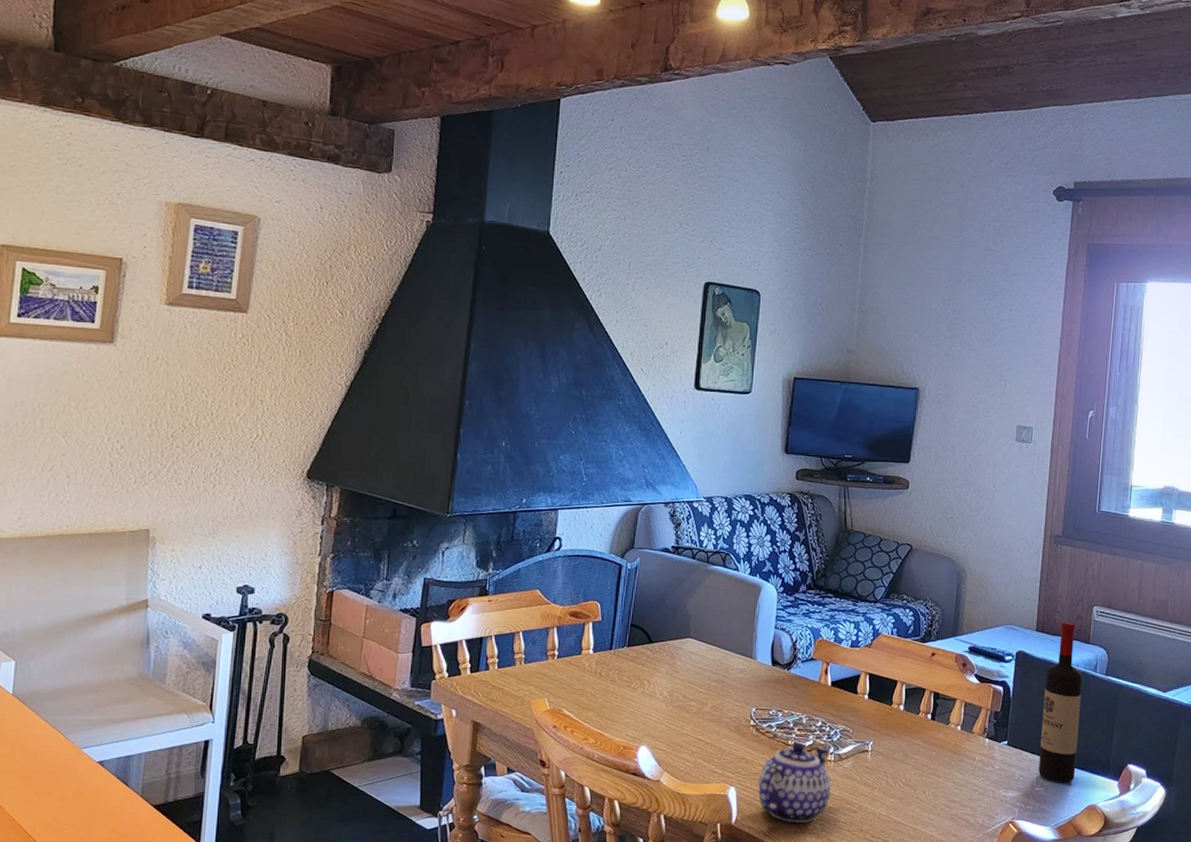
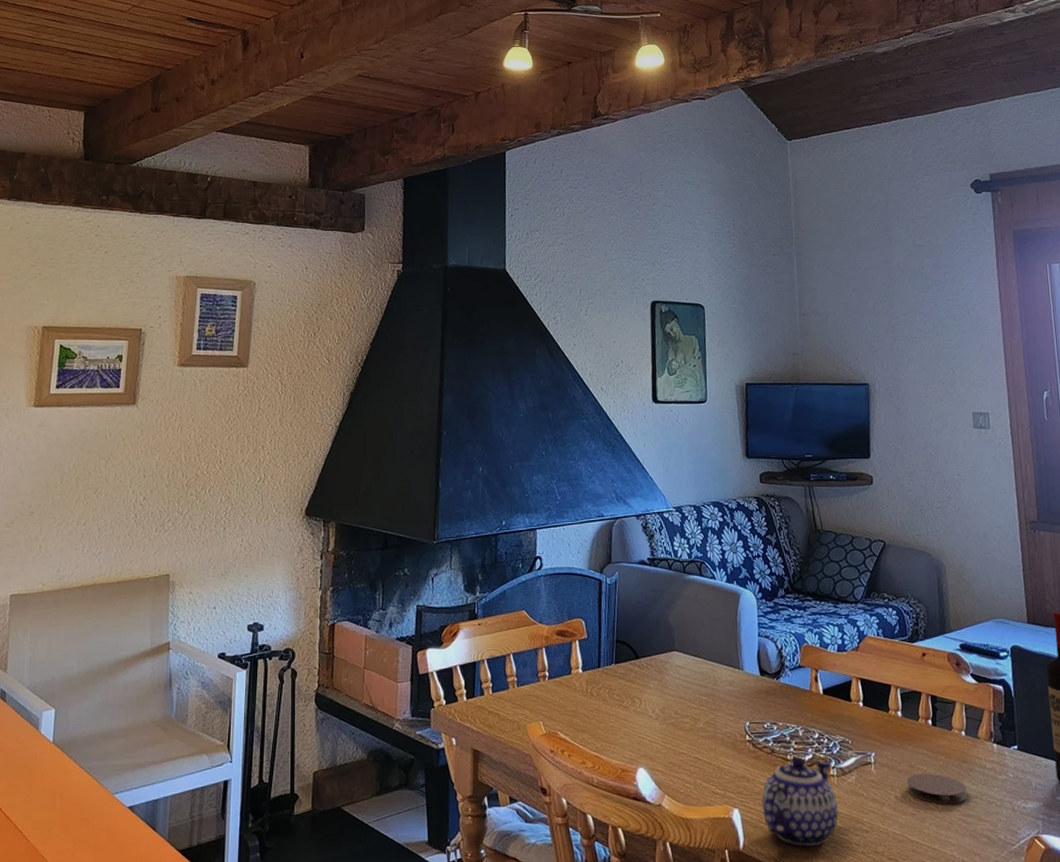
coaster: none [898,762,954,791] -> present [906,773,967,805]

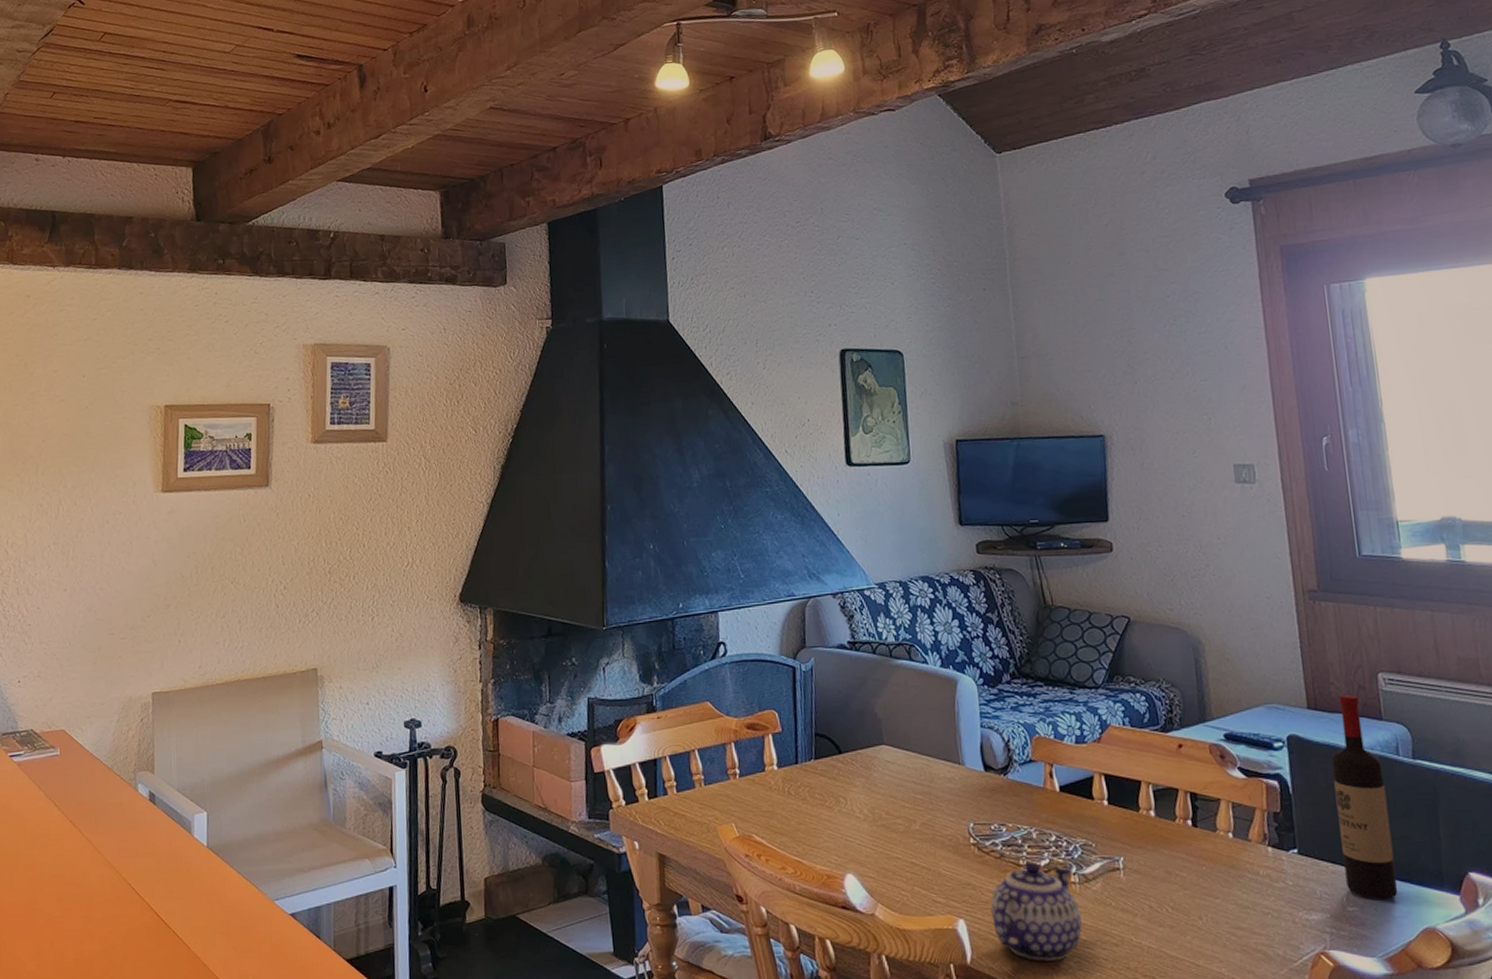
coaster: present [906,773,967,805] -> none [1162,880,1237,916]

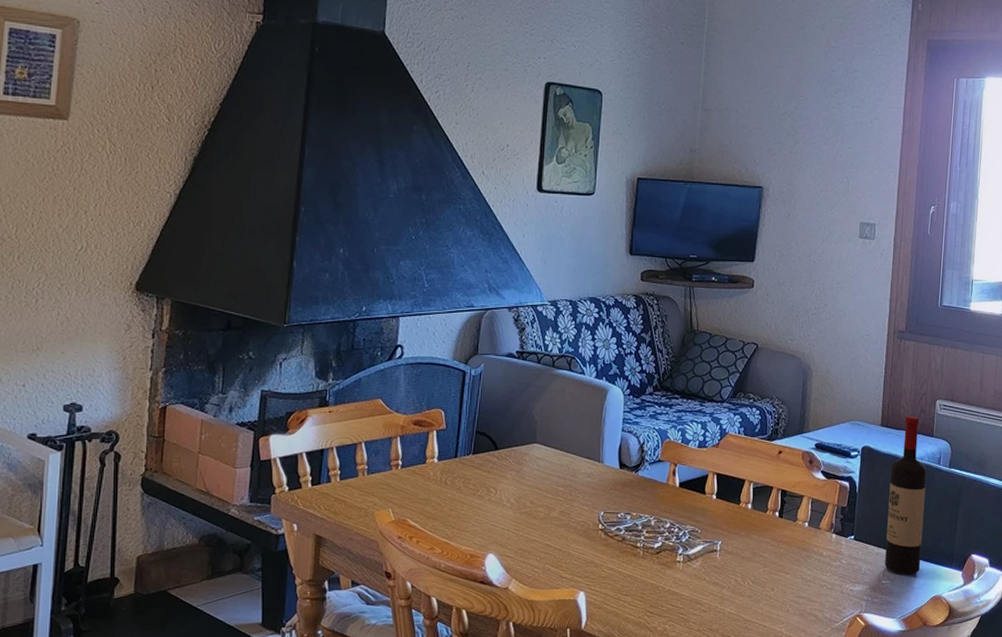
teapot: present [990,861,1082,962] -> none [607,544,680,626]

